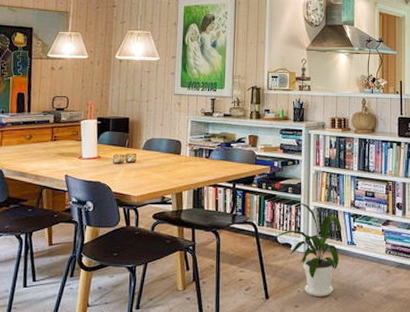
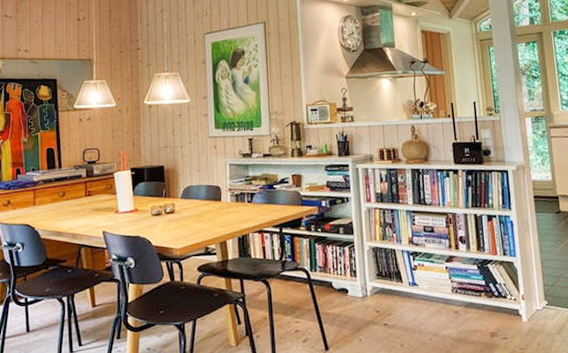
house plant: present [273,201,342,296] -> none [328,242,402,345]

